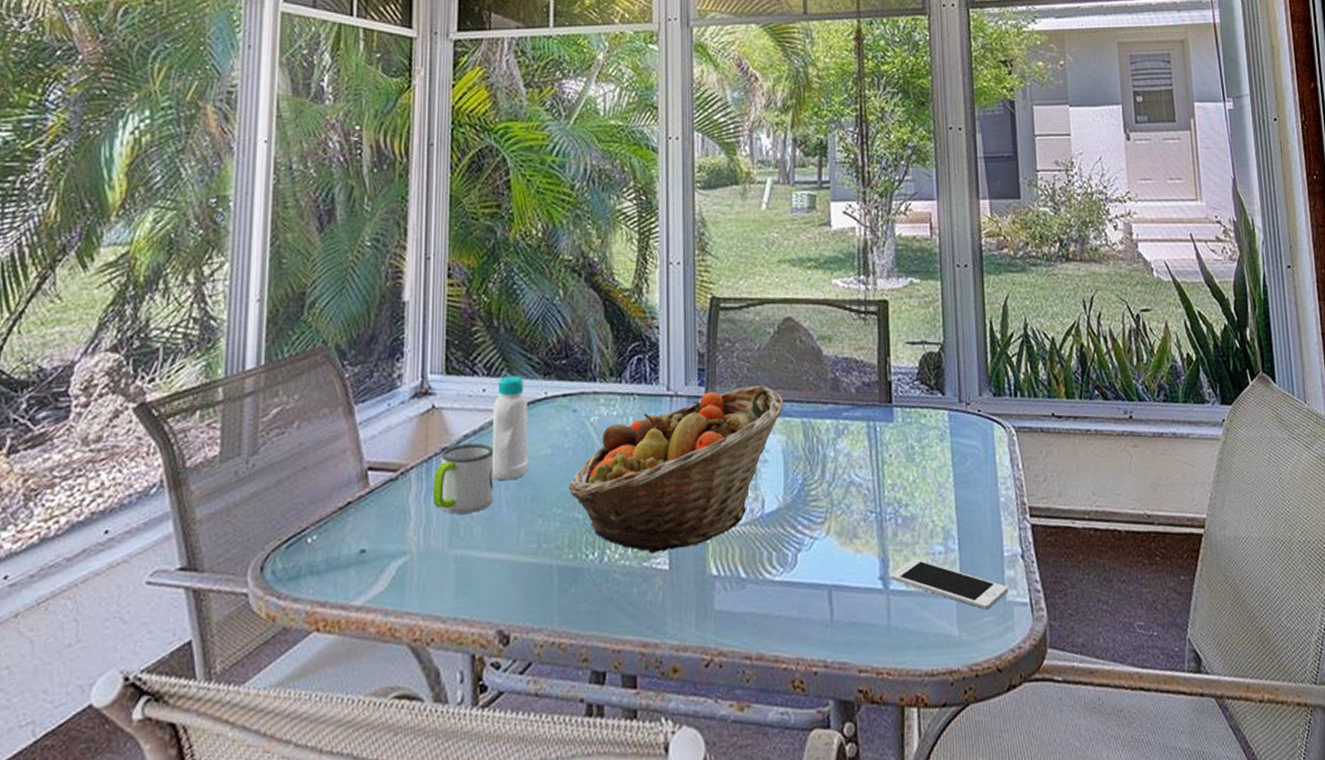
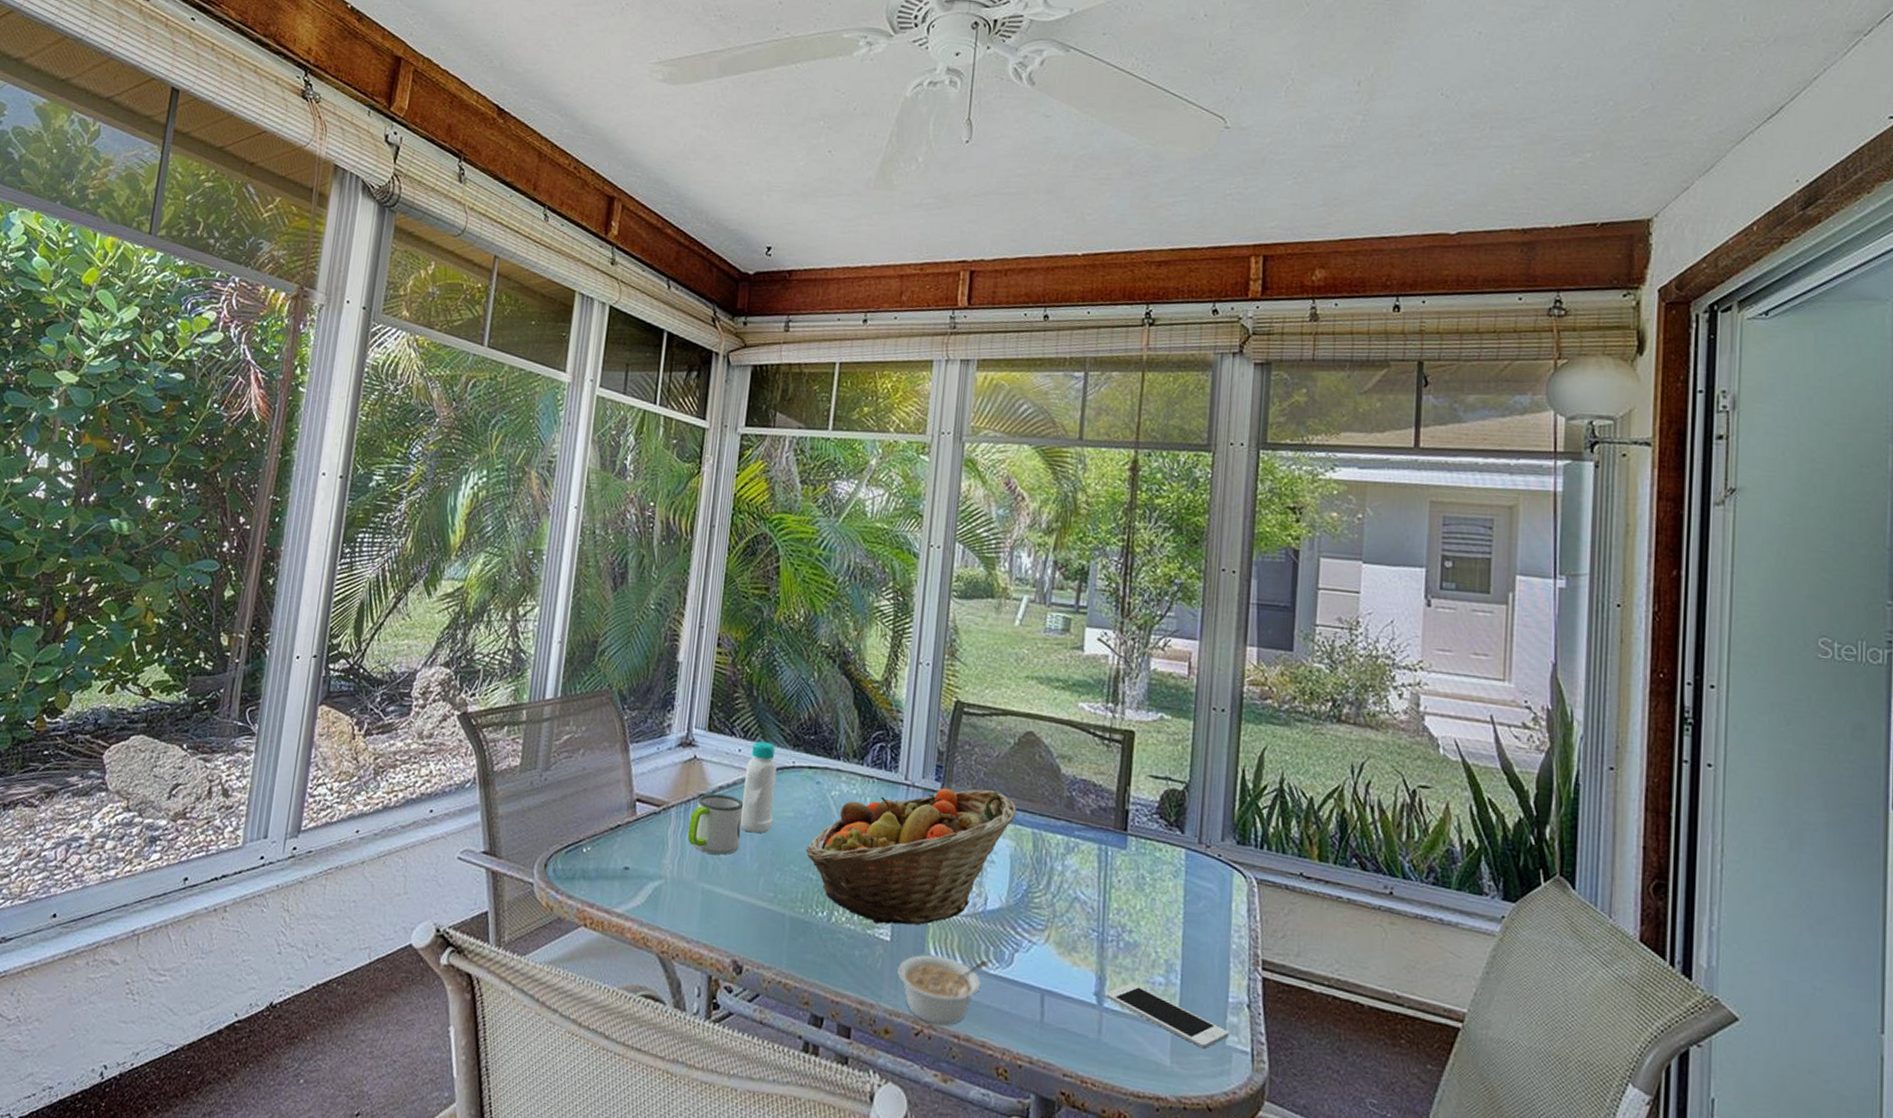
legume: none [680,568,774,650] -> present [897,955,990,1025]

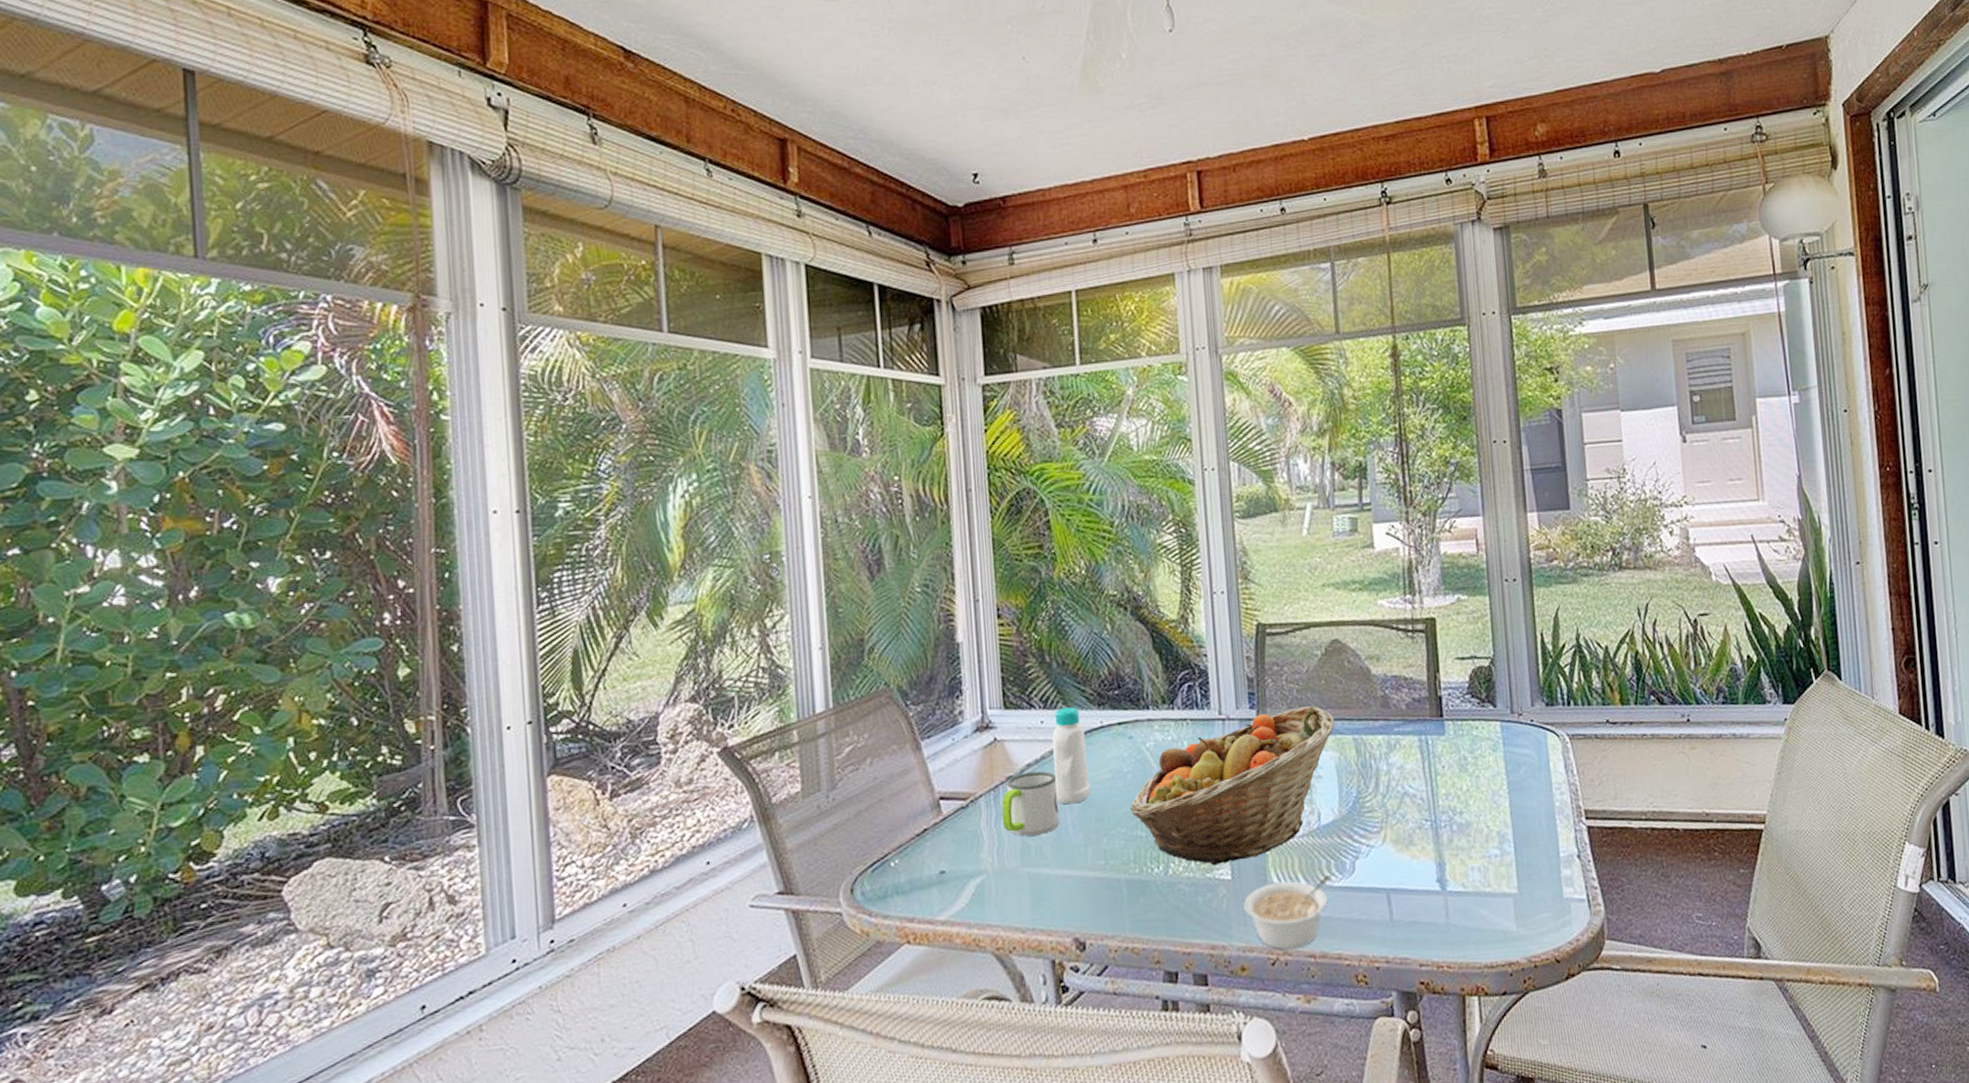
cell phone: present [1105,983,1229,1049] -> none [1447,862,1565,907]

